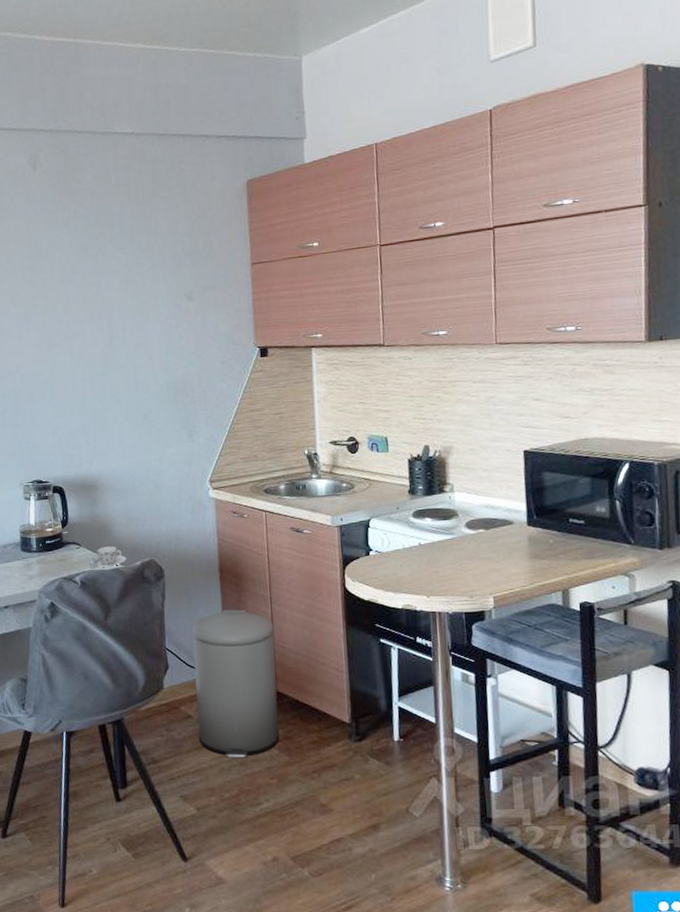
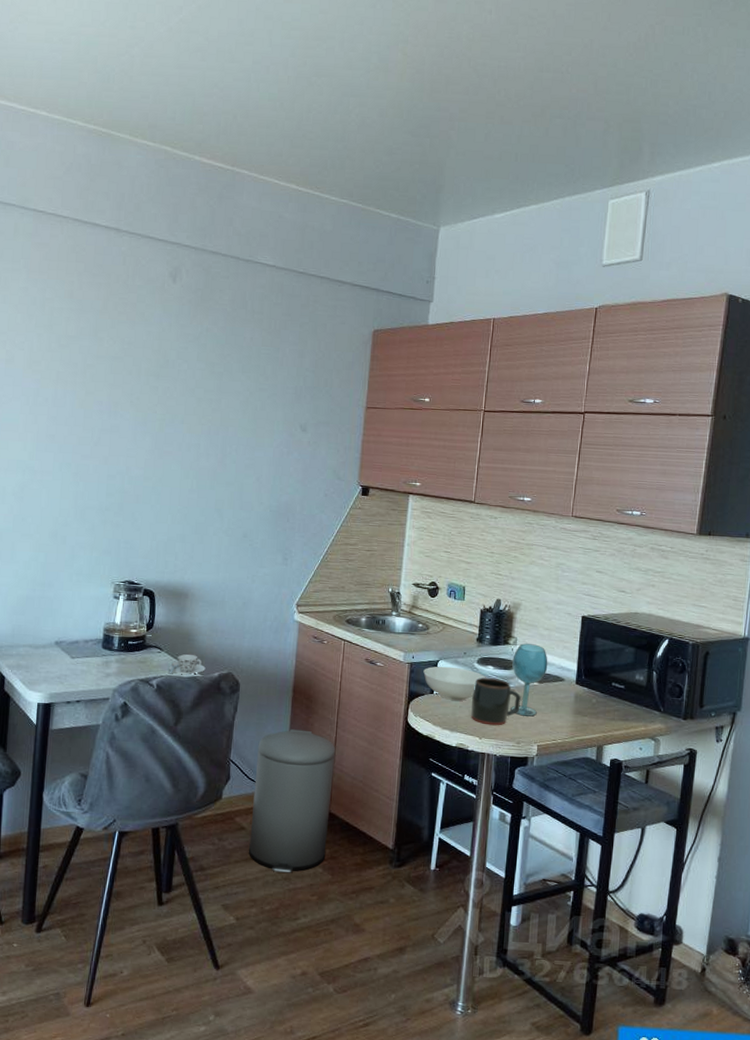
bowl: none [355,524,426,560] -> present [423,666,487,701]
mug: none [412,530,468,582] -> present [471,677,521,726]
wine glass: none [451,488,493,567] -> present [511,643,548,717]

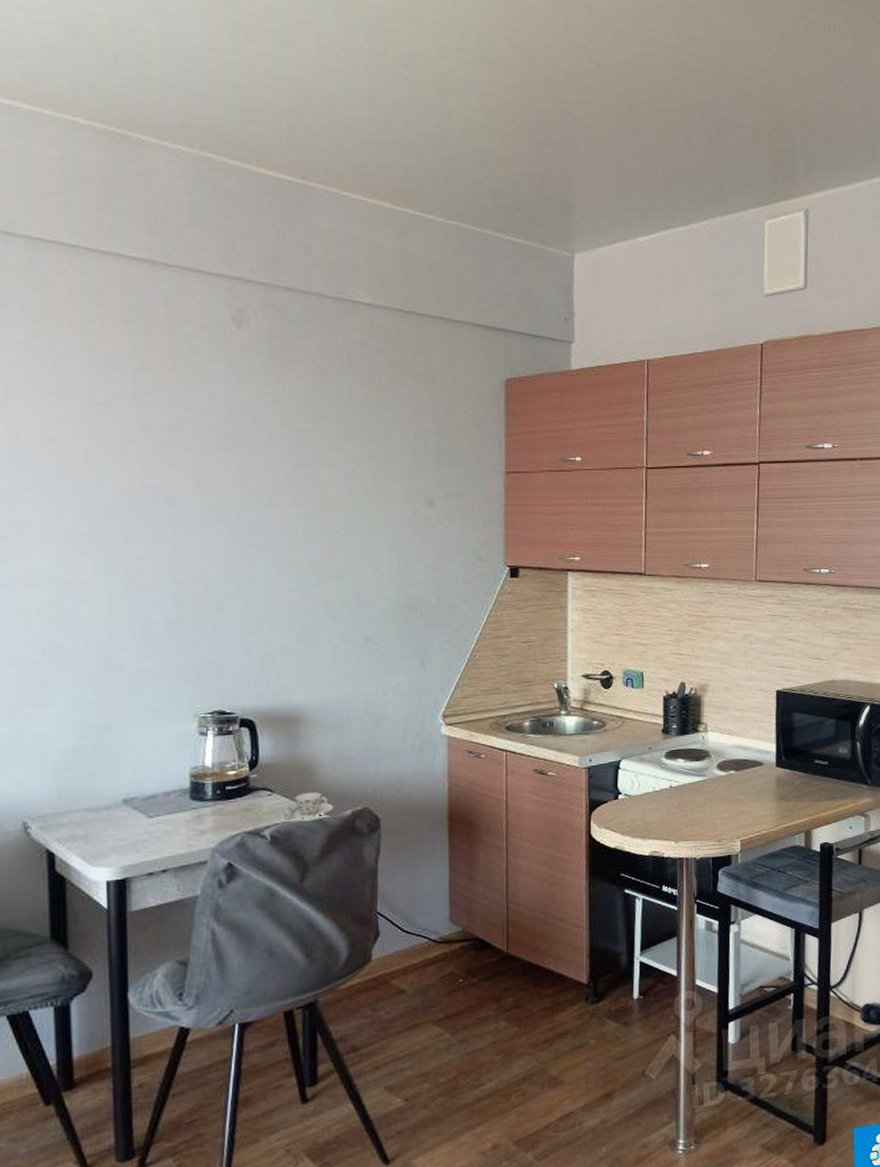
pedal bin: present [249,729,336,874] -> none [411,862,509,1036]
bowl: present [423,666,487,701] -> none [604,765,678,804]
mug: present [471,677,521,726] -> none [663,772,718,826]
wine glass: present [511,643,548,717] -> none [704,728,744,810]

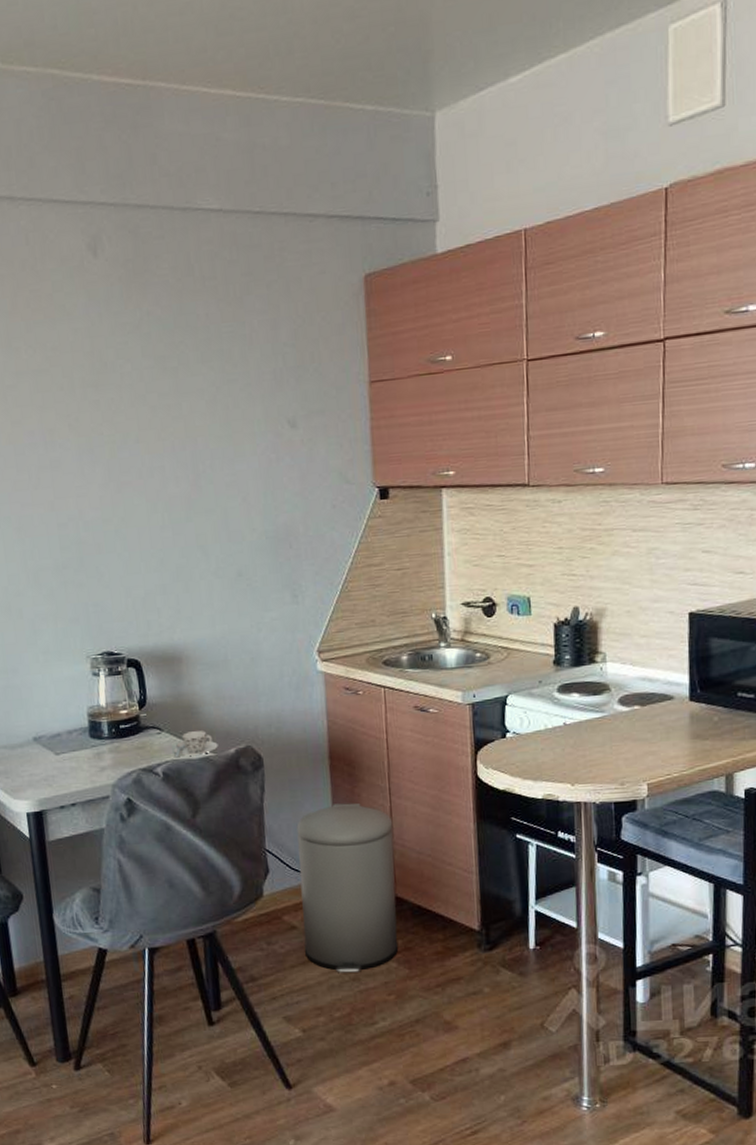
pedal bin: none [411,862,509,1036] -> present [296,802,399,974]

